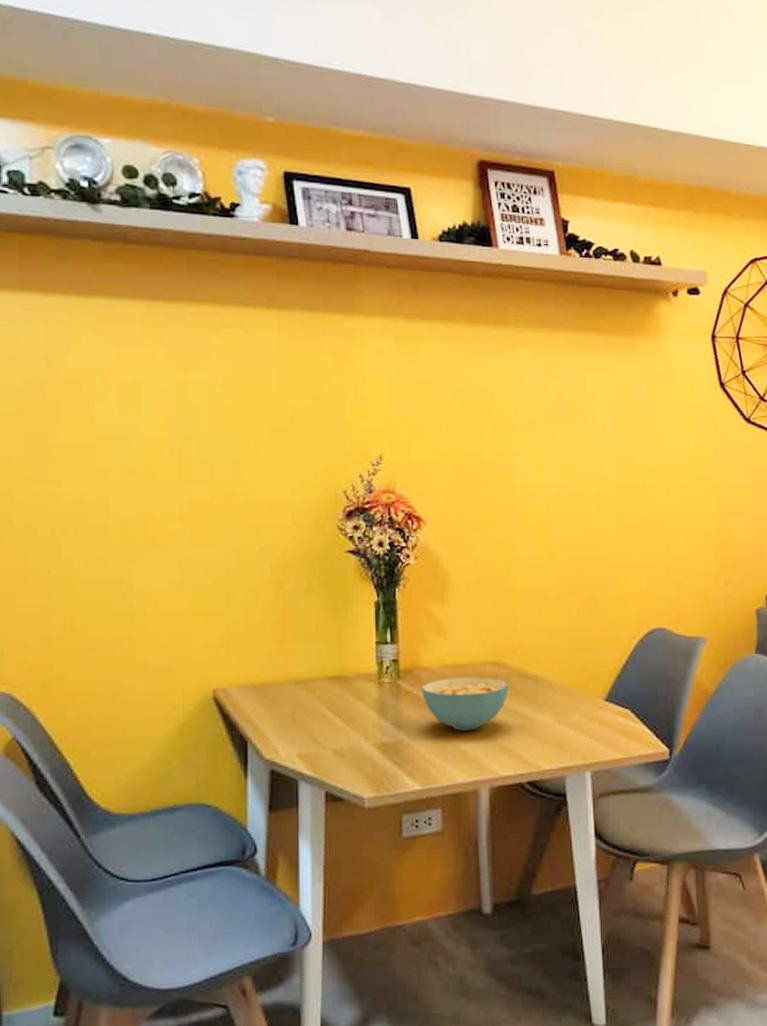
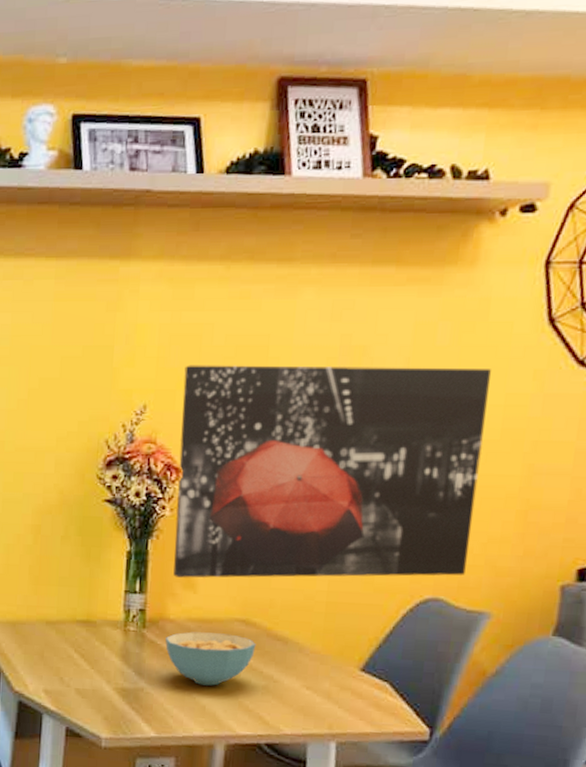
wall art: none [417,417,682,625] -> present [173,365,492,578]

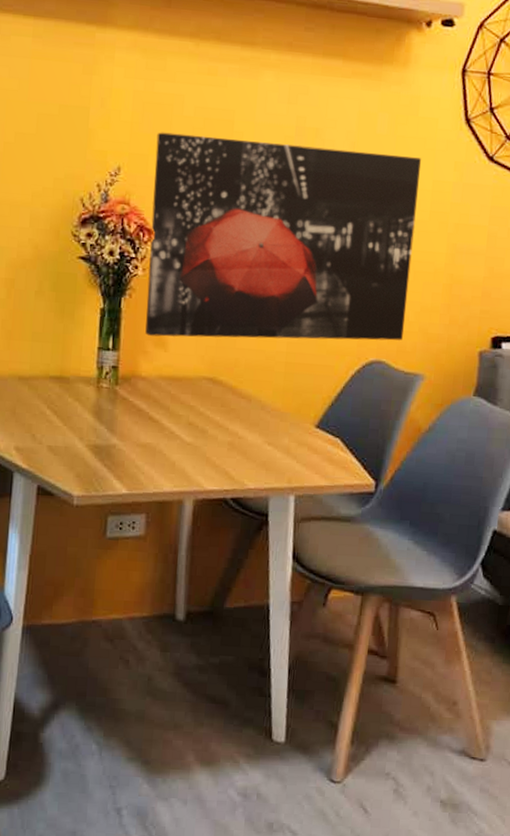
cereal bowl: present [165,632,256,686] -> none [137,389,222,442]

